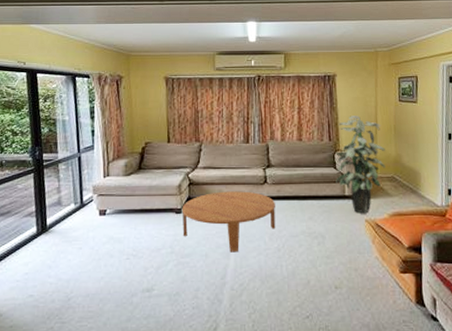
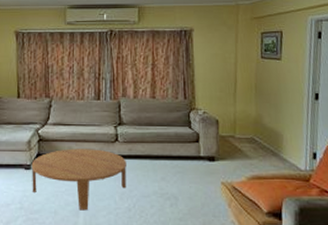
indoor plant: present [335,116,386,214] -> none [190,73,245,176]

